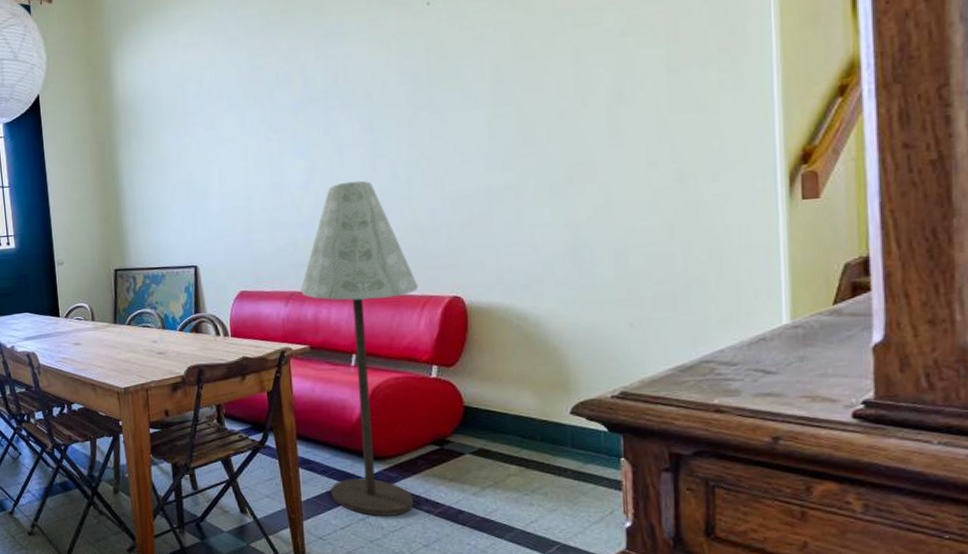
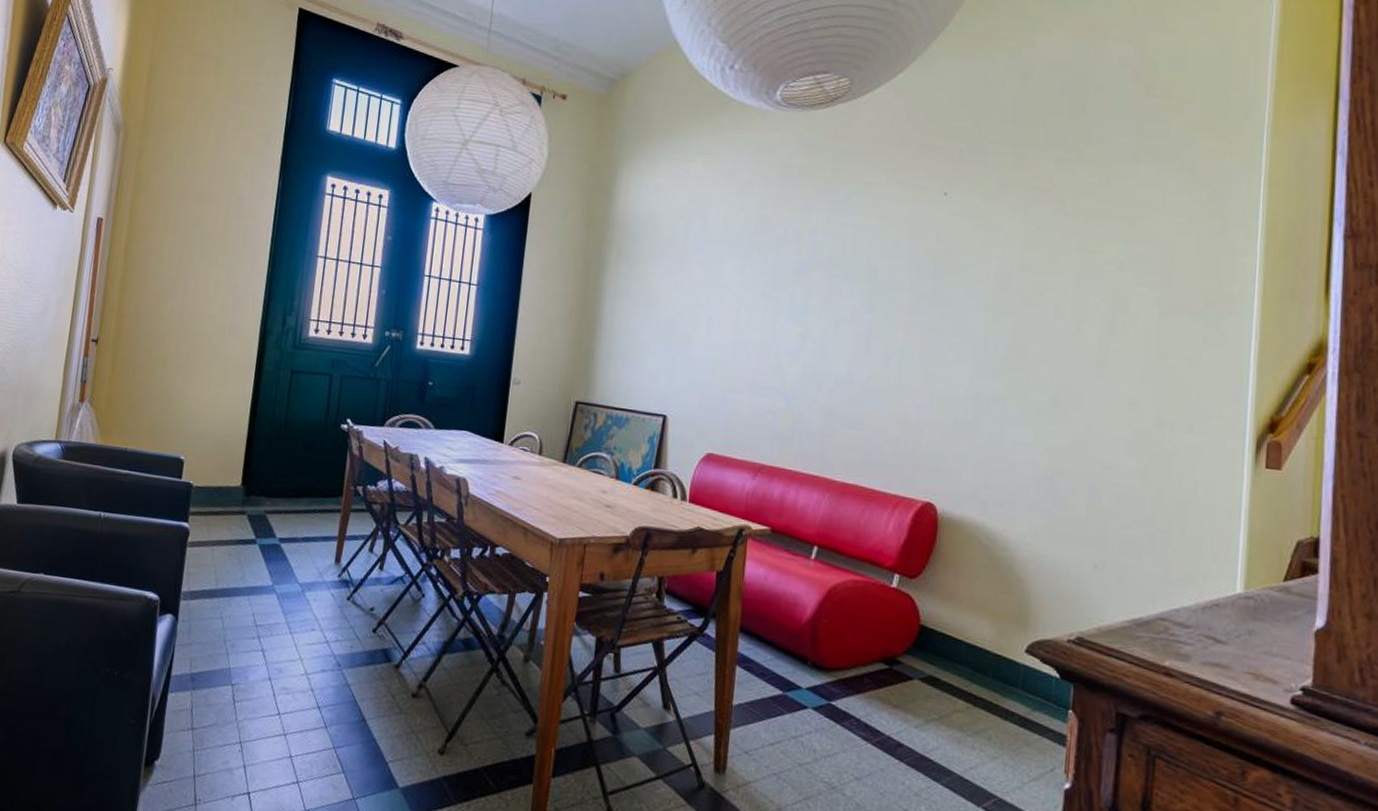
floor lamp: present [301,181,418,516] -> none [766,357,893,739]

